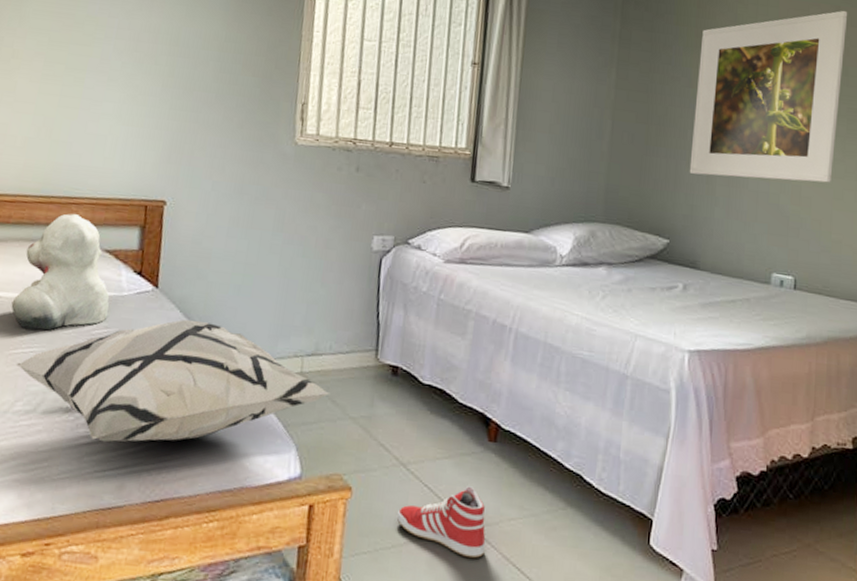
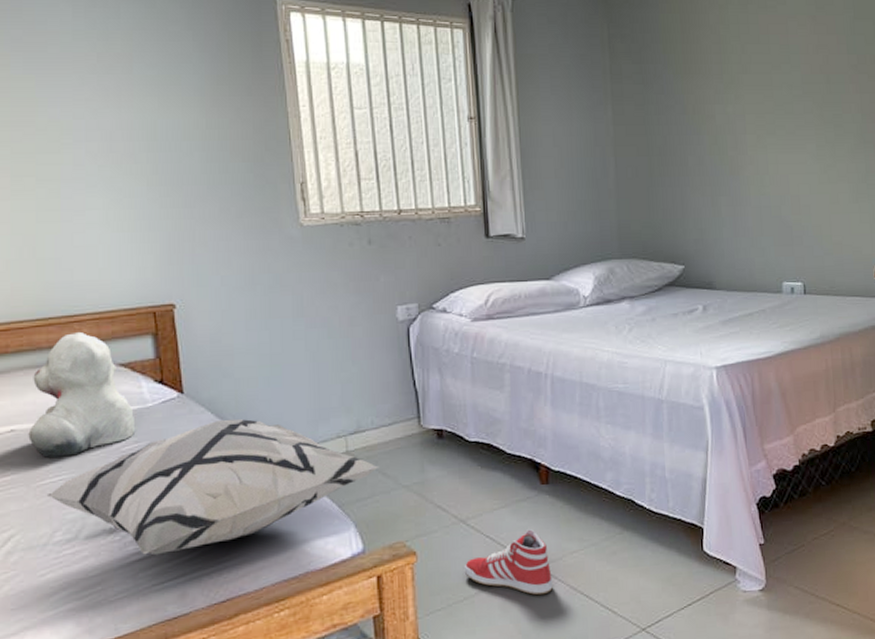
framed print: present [689,10,848,183] -> none [689,19,826,198]

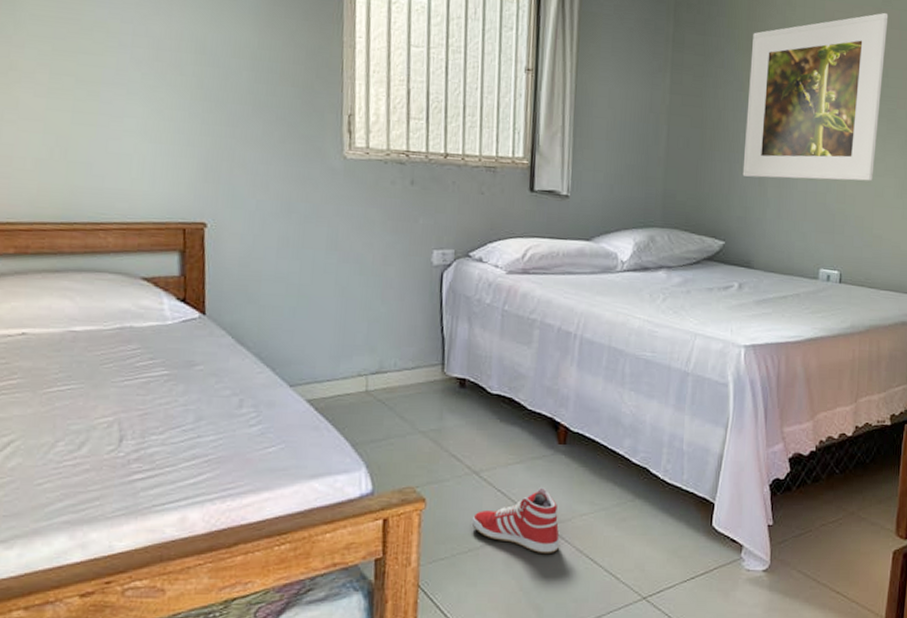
teddy bear: present [28,332,136,458] -> none [39,241,153,366]
decorative pillow: present [46,418,380,556] -> none [52,345,398,476]
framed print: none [689,19,826,198] -> present [742,12,889,181]

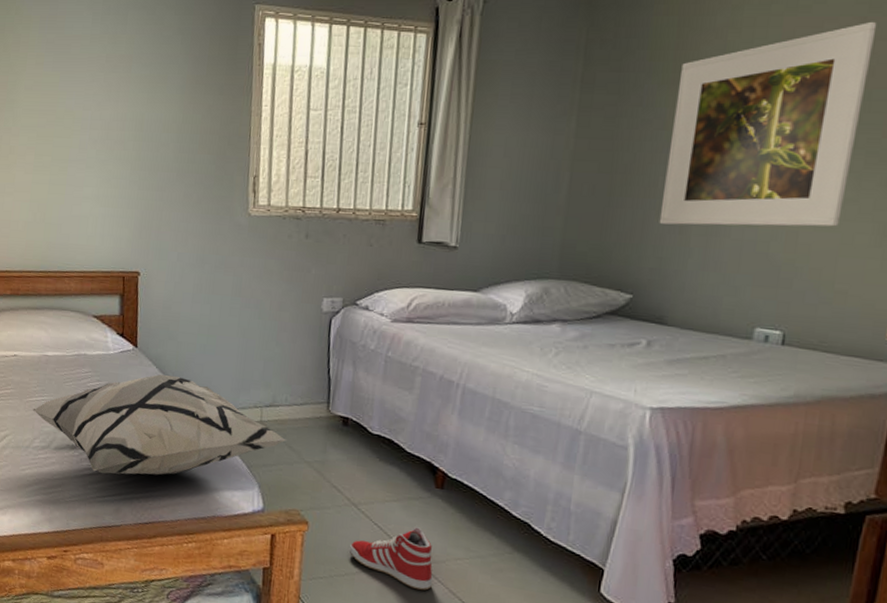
decorative pillow: none [52,345,398,476] -> present [32,374,287,475]

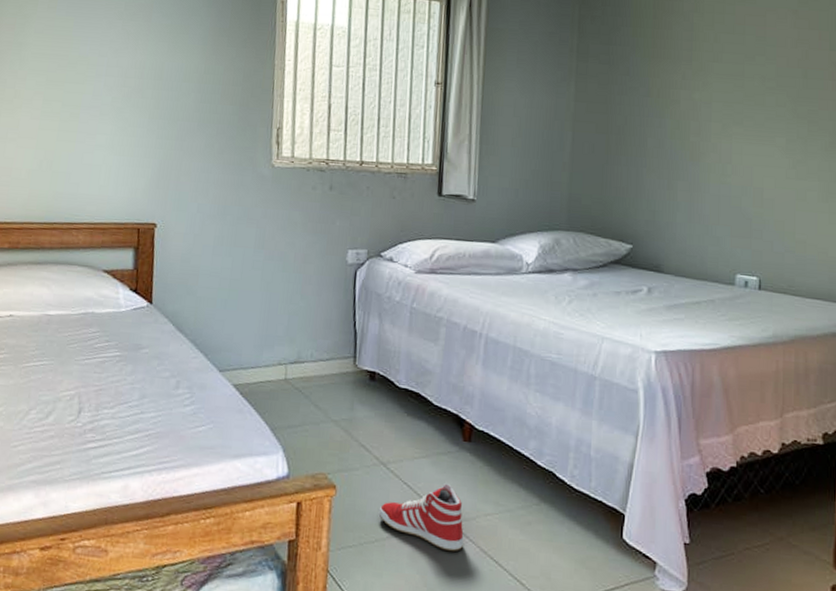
decorative pillow: present [32,374,287,475] -> none [28,332,313,446]
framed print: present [659,21,877,227] -> none [650,14,806,185]

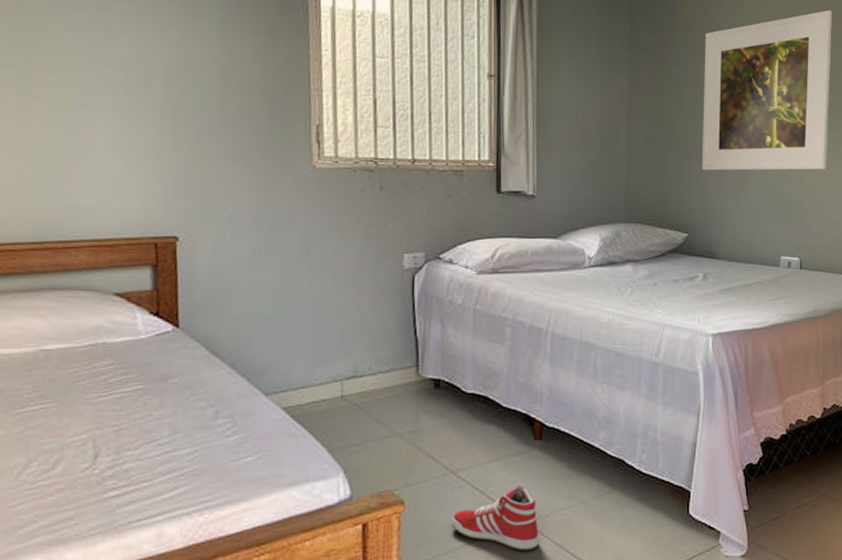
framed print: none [650,14,806,185] -> present [702,9,833,171]

